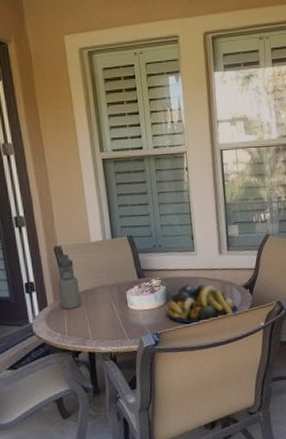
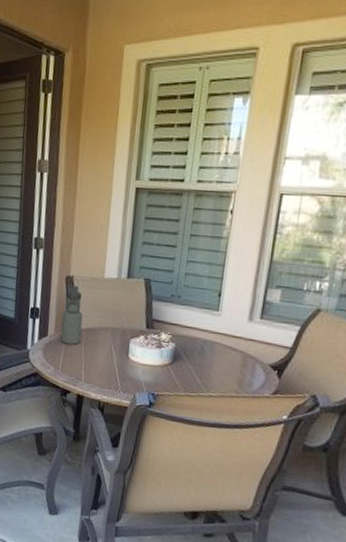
fruit bowl: present [167,284,239,324] -> none [169,348,258,398]

